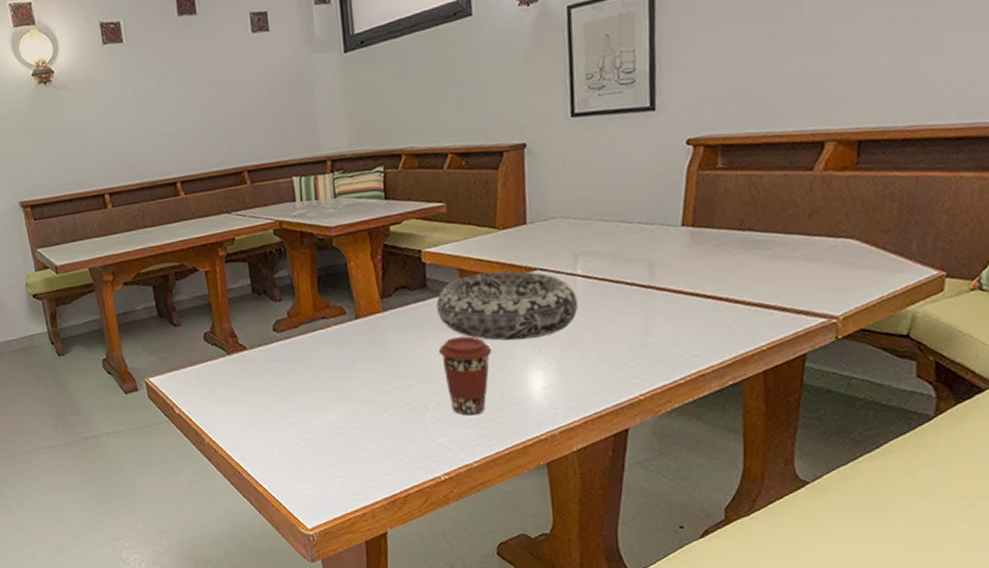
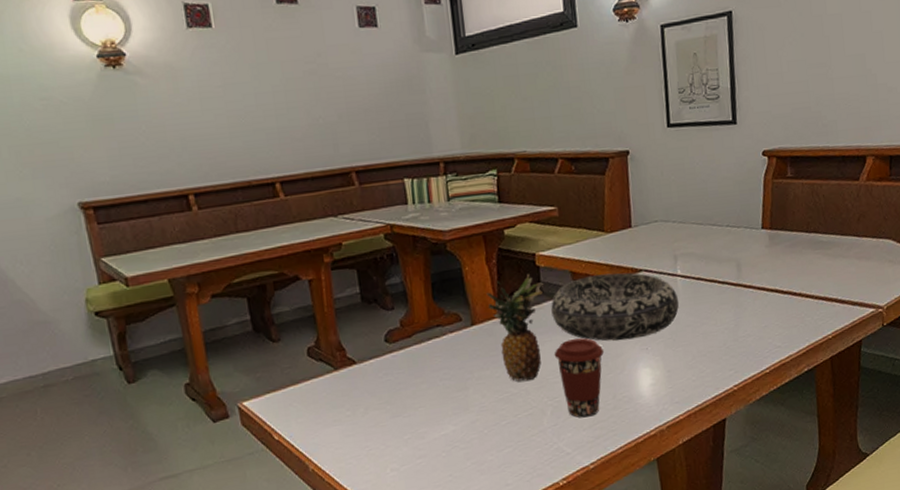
fruit: none [370,270,430,376] -> present [486,274,544,382]

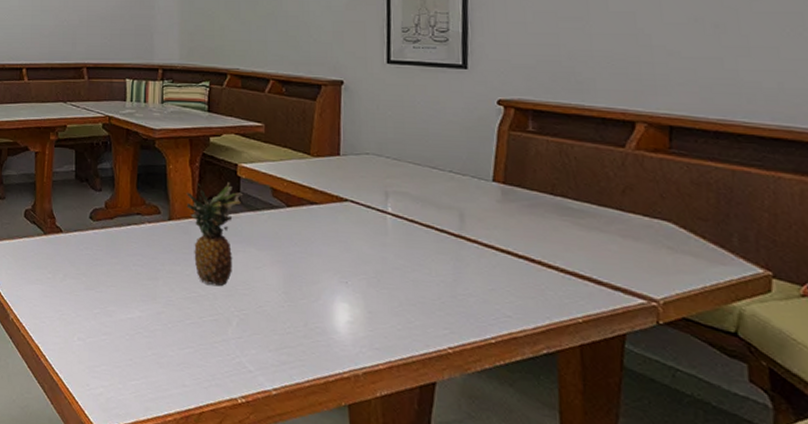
decorative bowl: present [551,272,680,341] -> none [248,195,388,270]
coffee cup: present [554,338,605,418] -> none [246,254,299,339]

